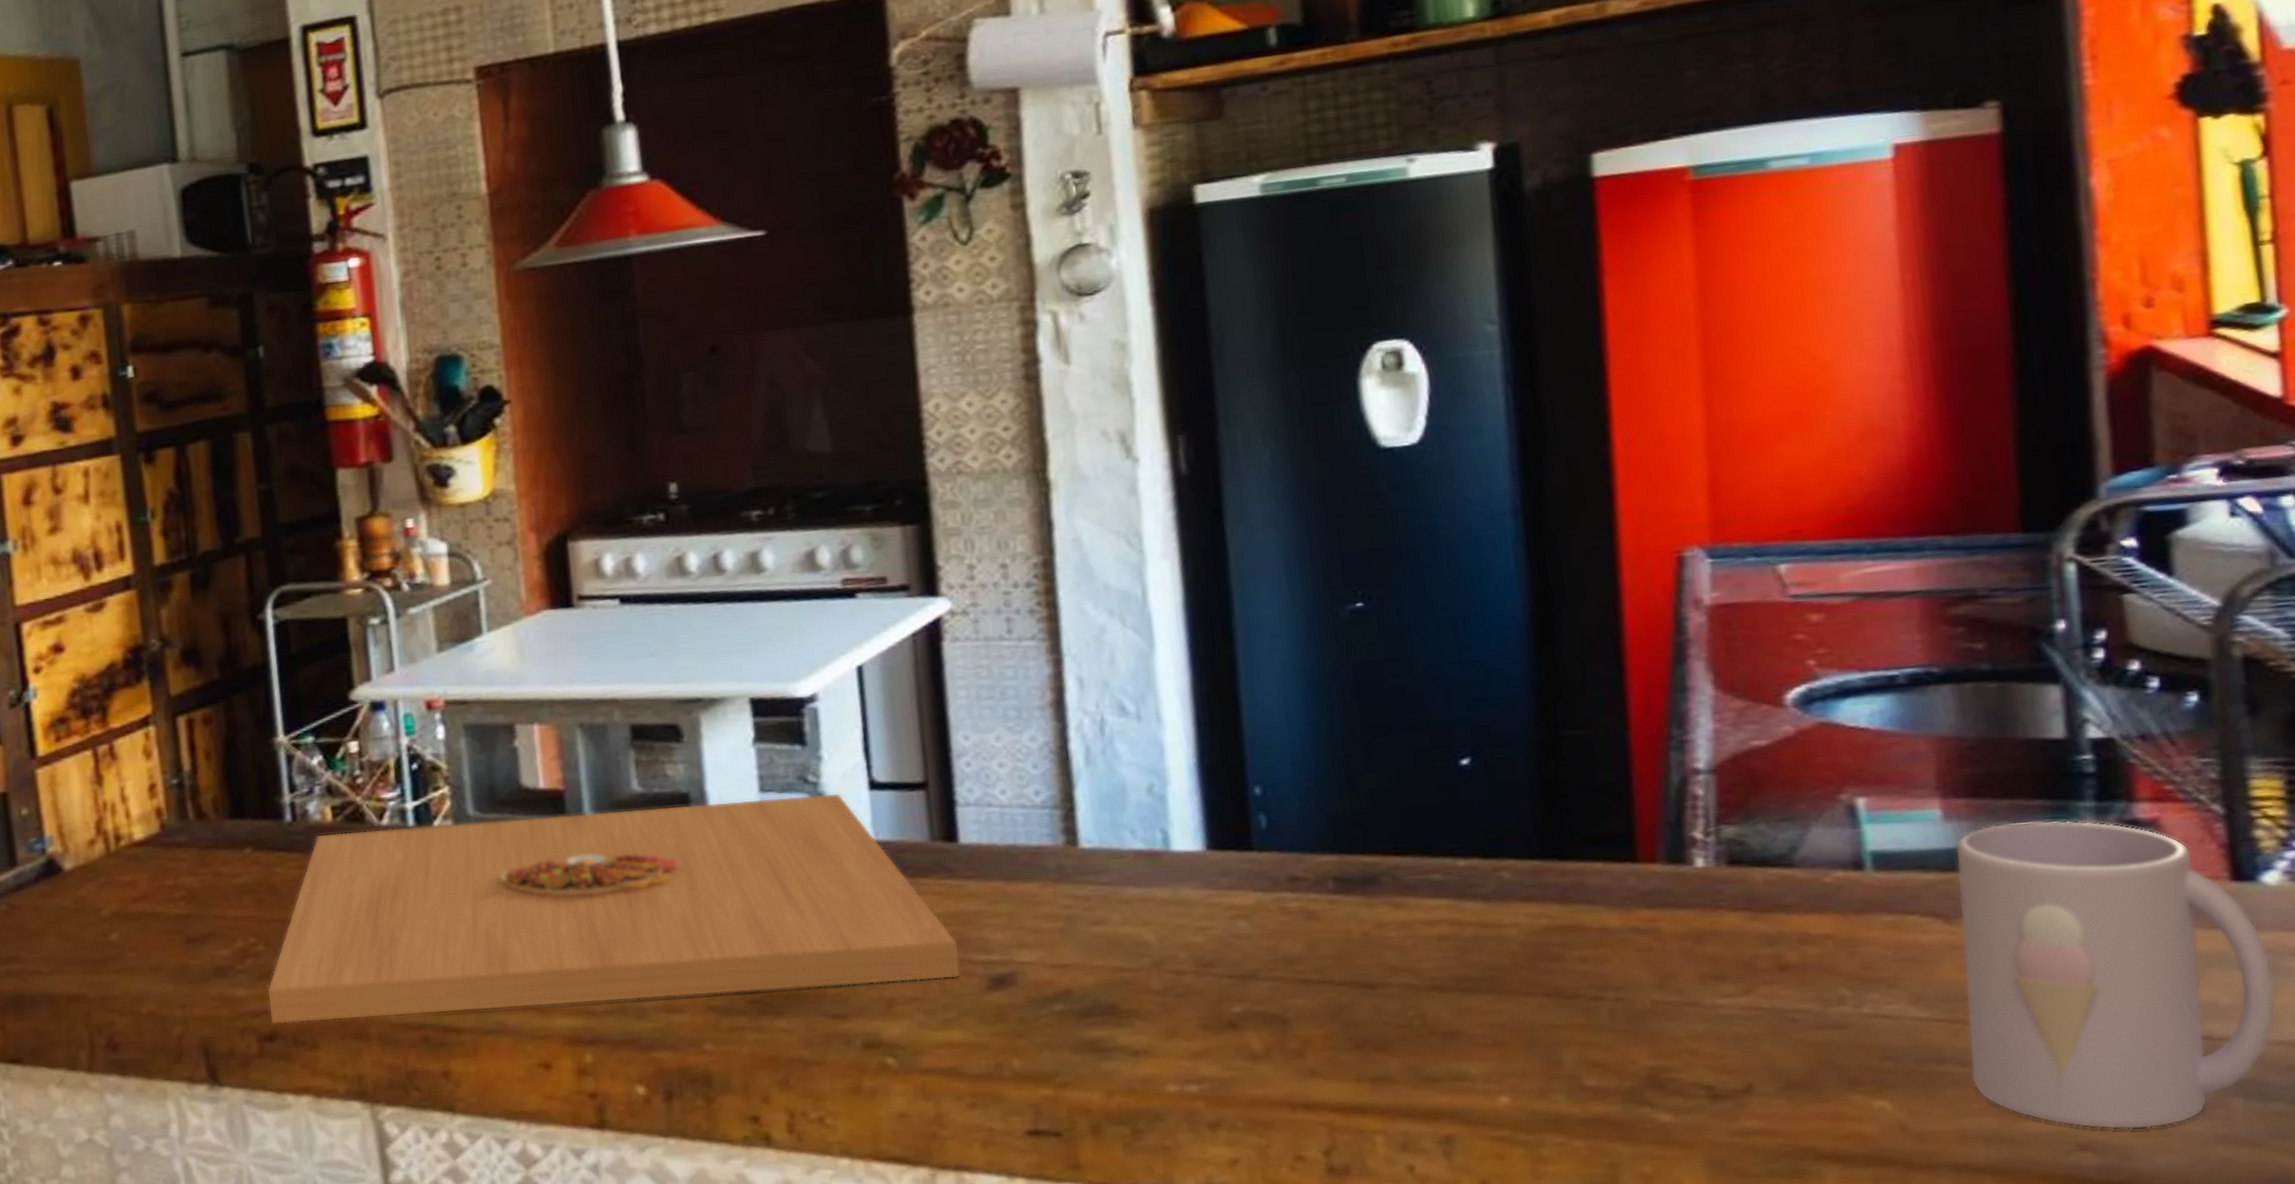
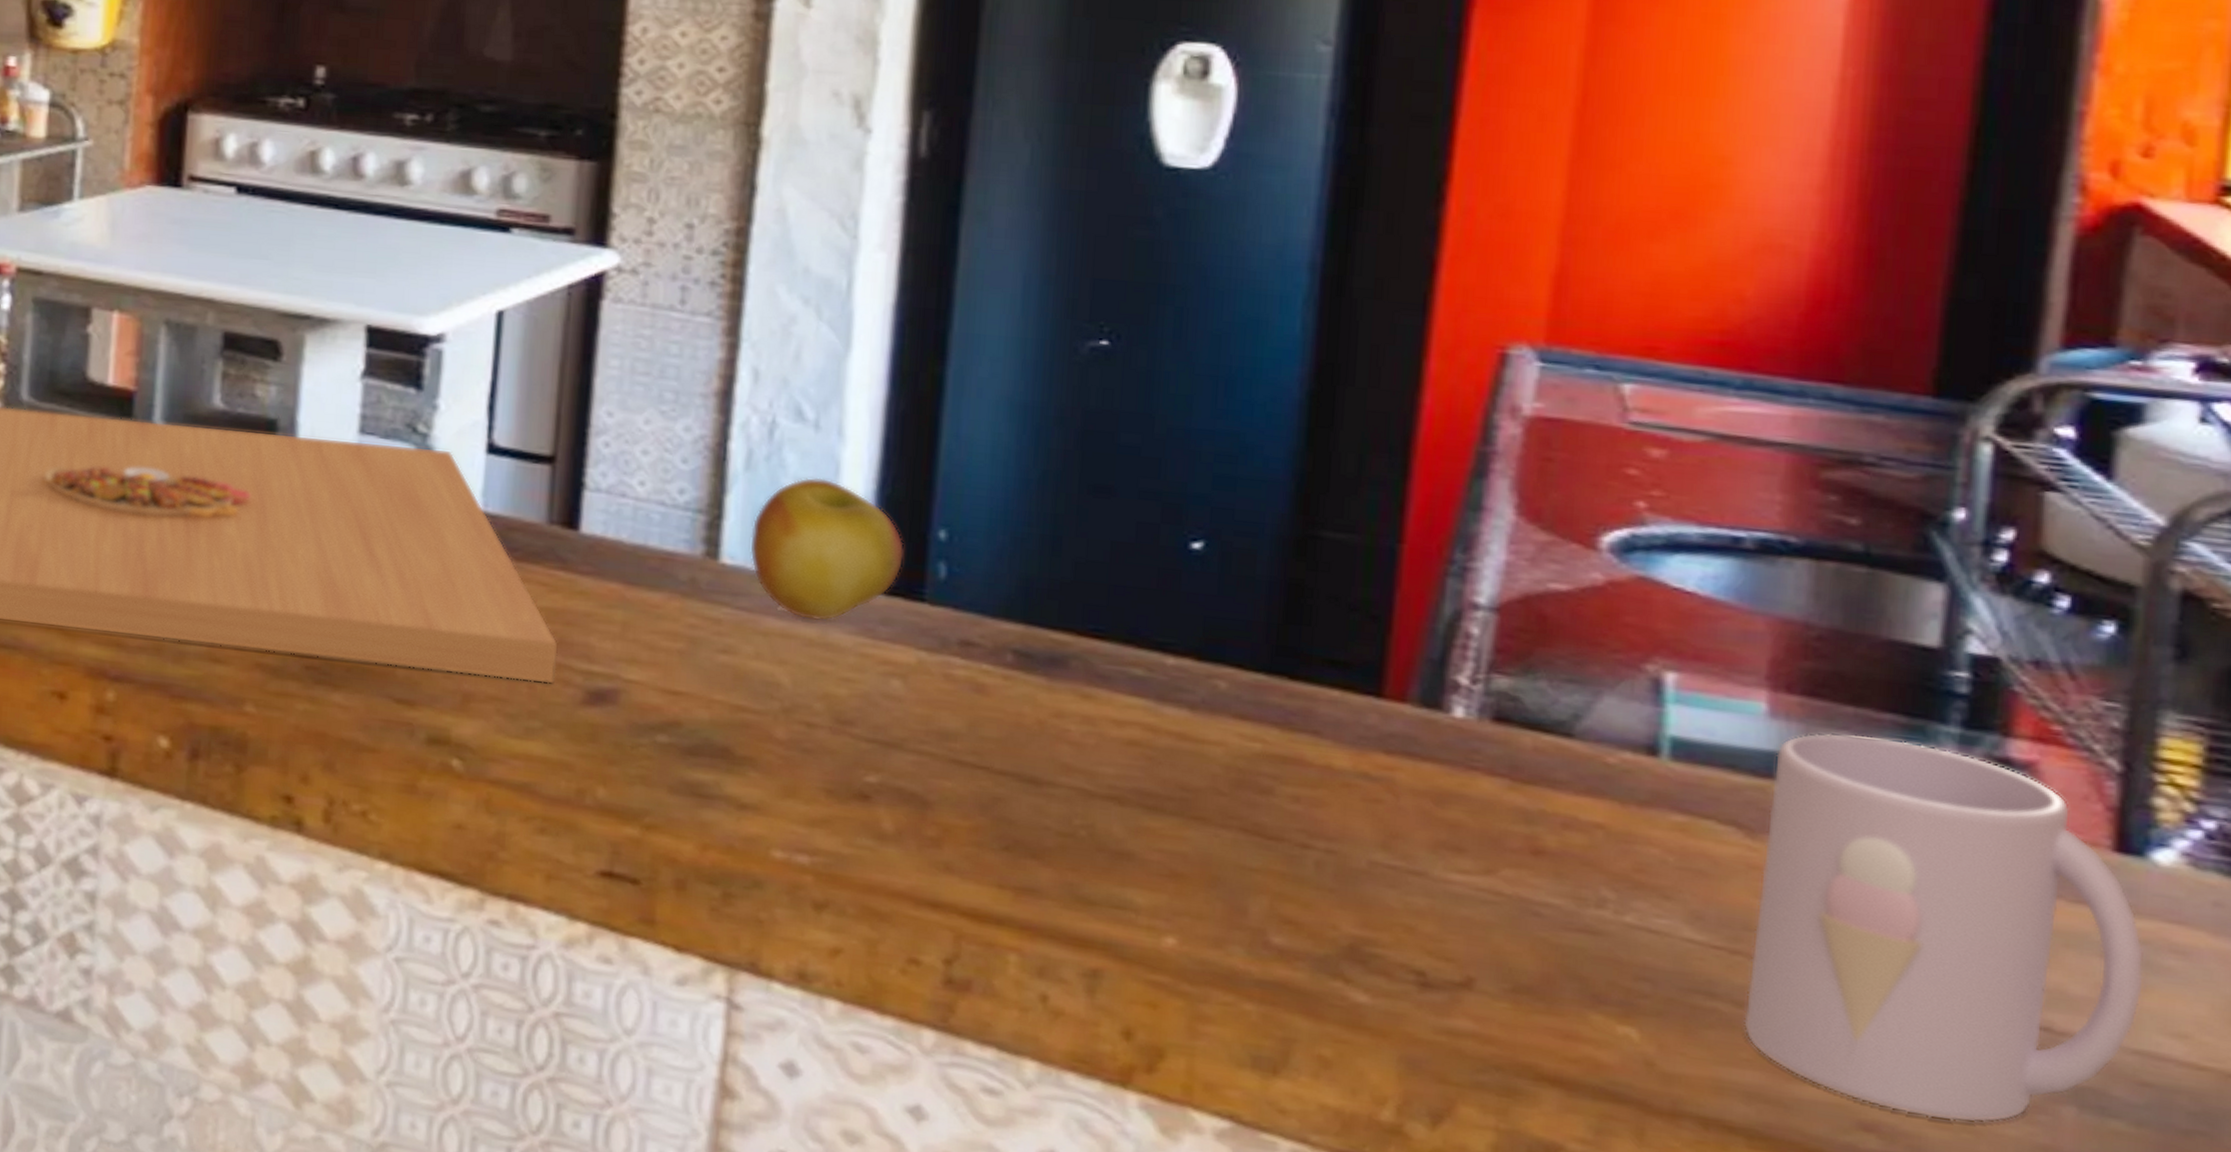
apple: none [1100,760,1230,884] -> present [750,477,905,622]

